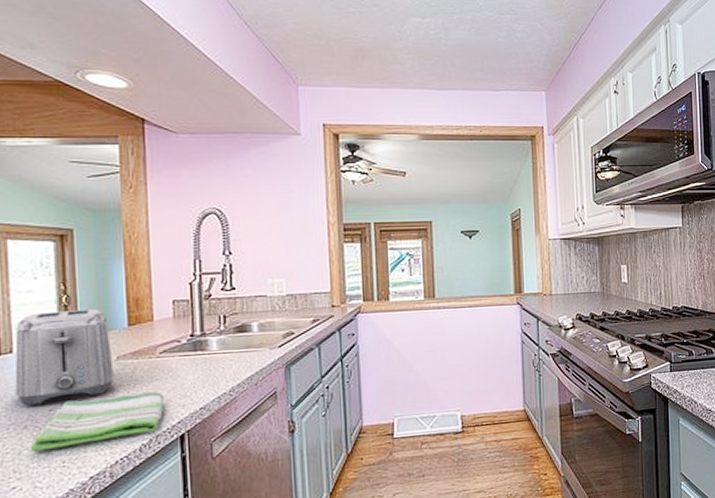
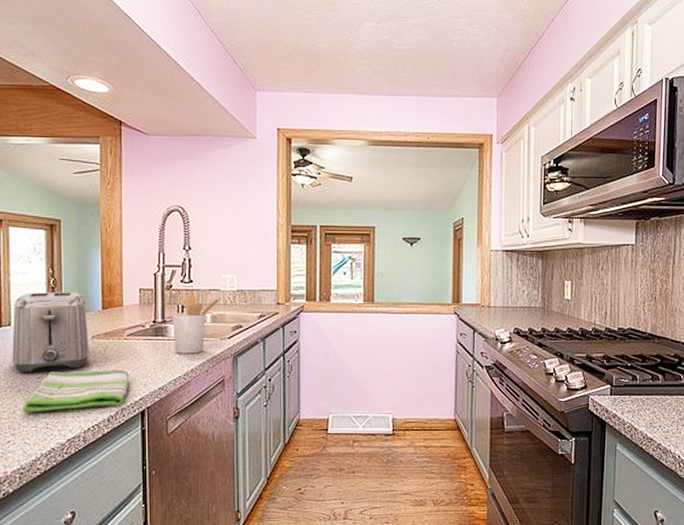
utensil holder: none [213,302,269,368] -> present [173,294,221,354]

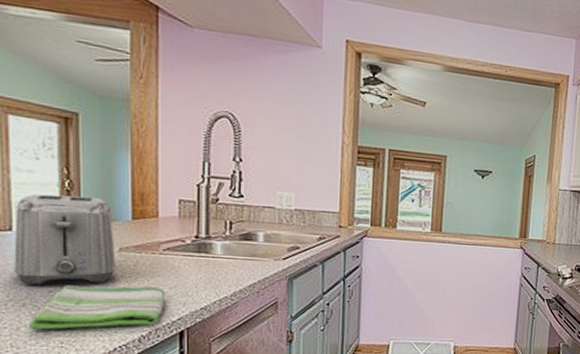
utensil holder: present [173,294,221,354] -> none [219,210,276,274]

